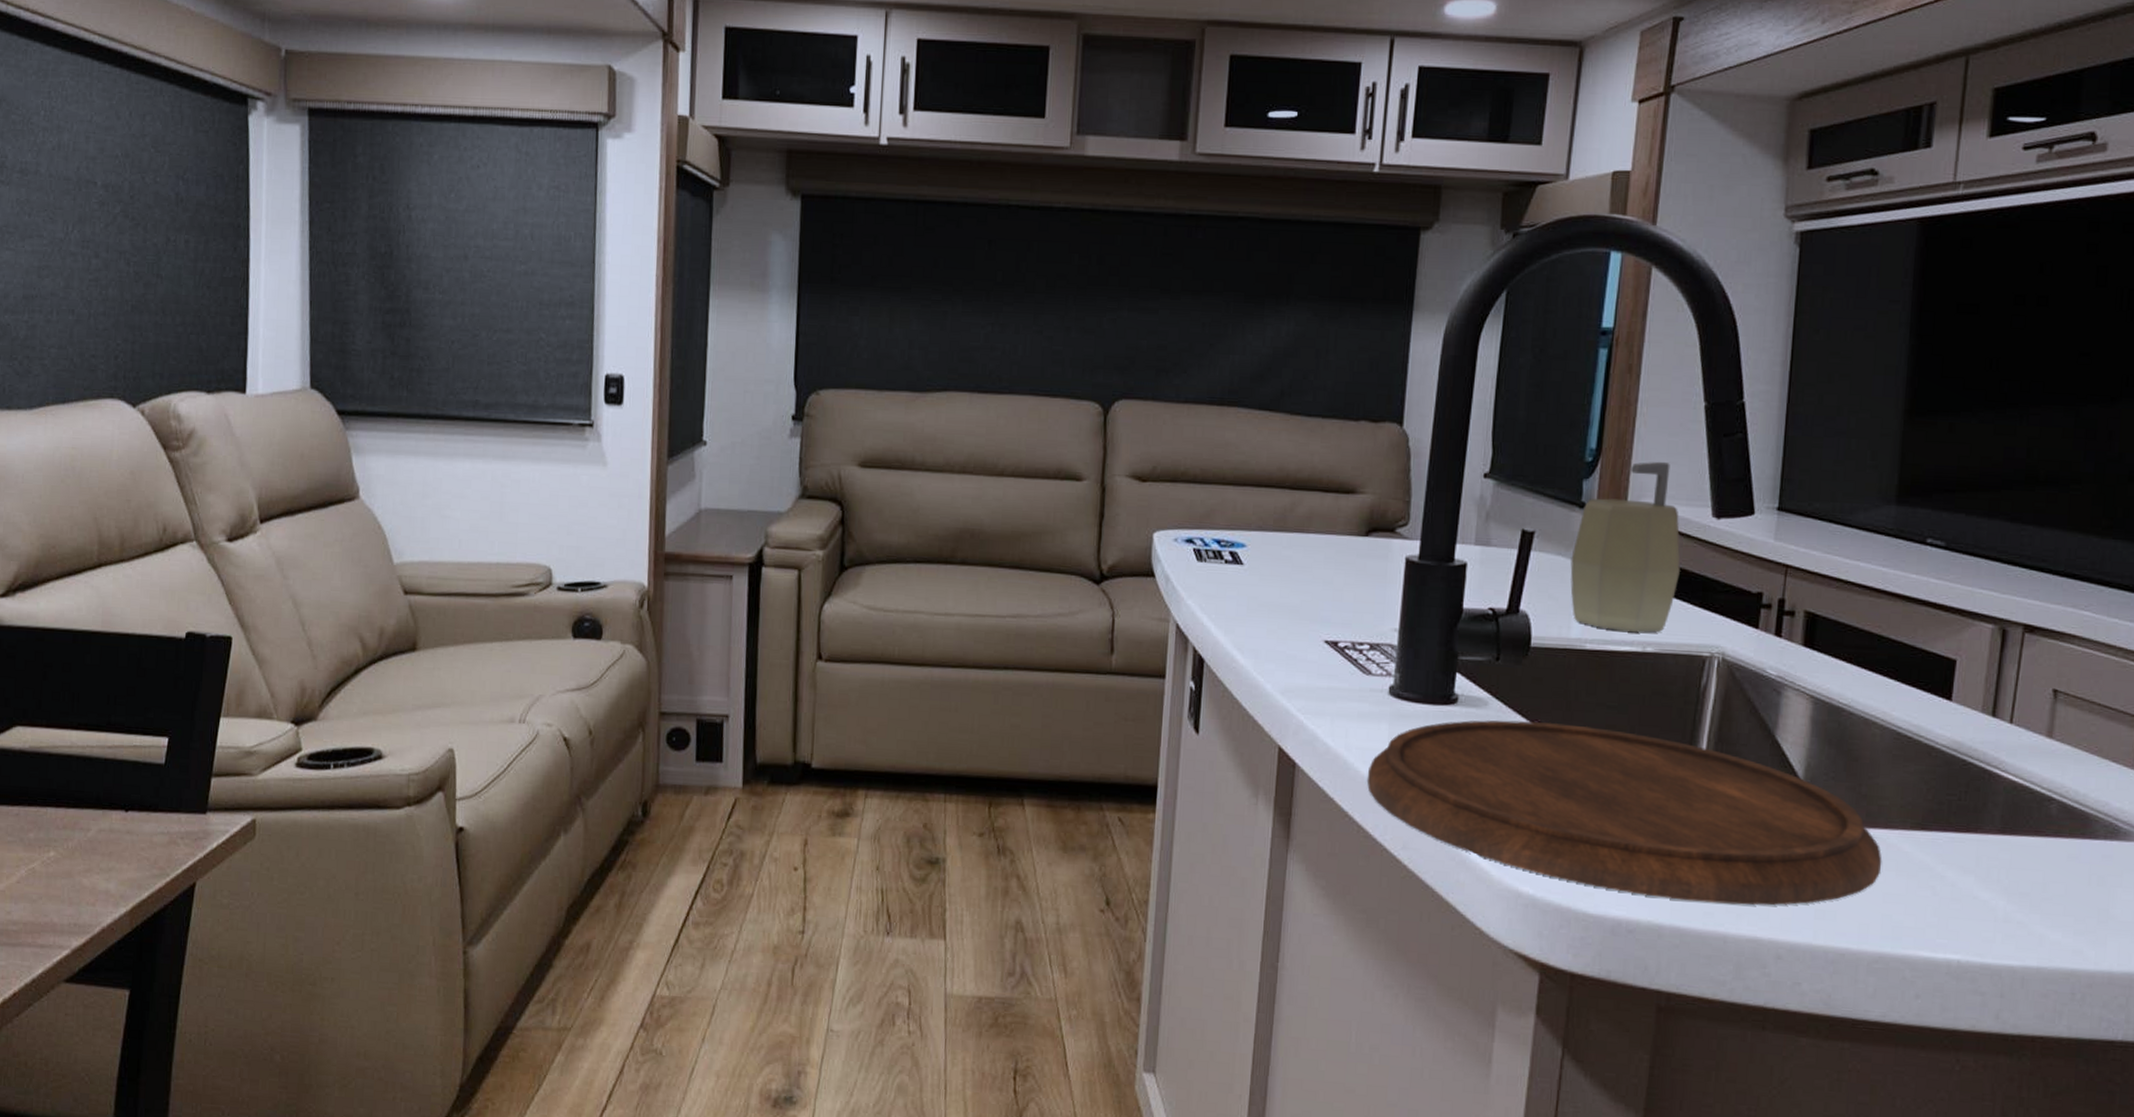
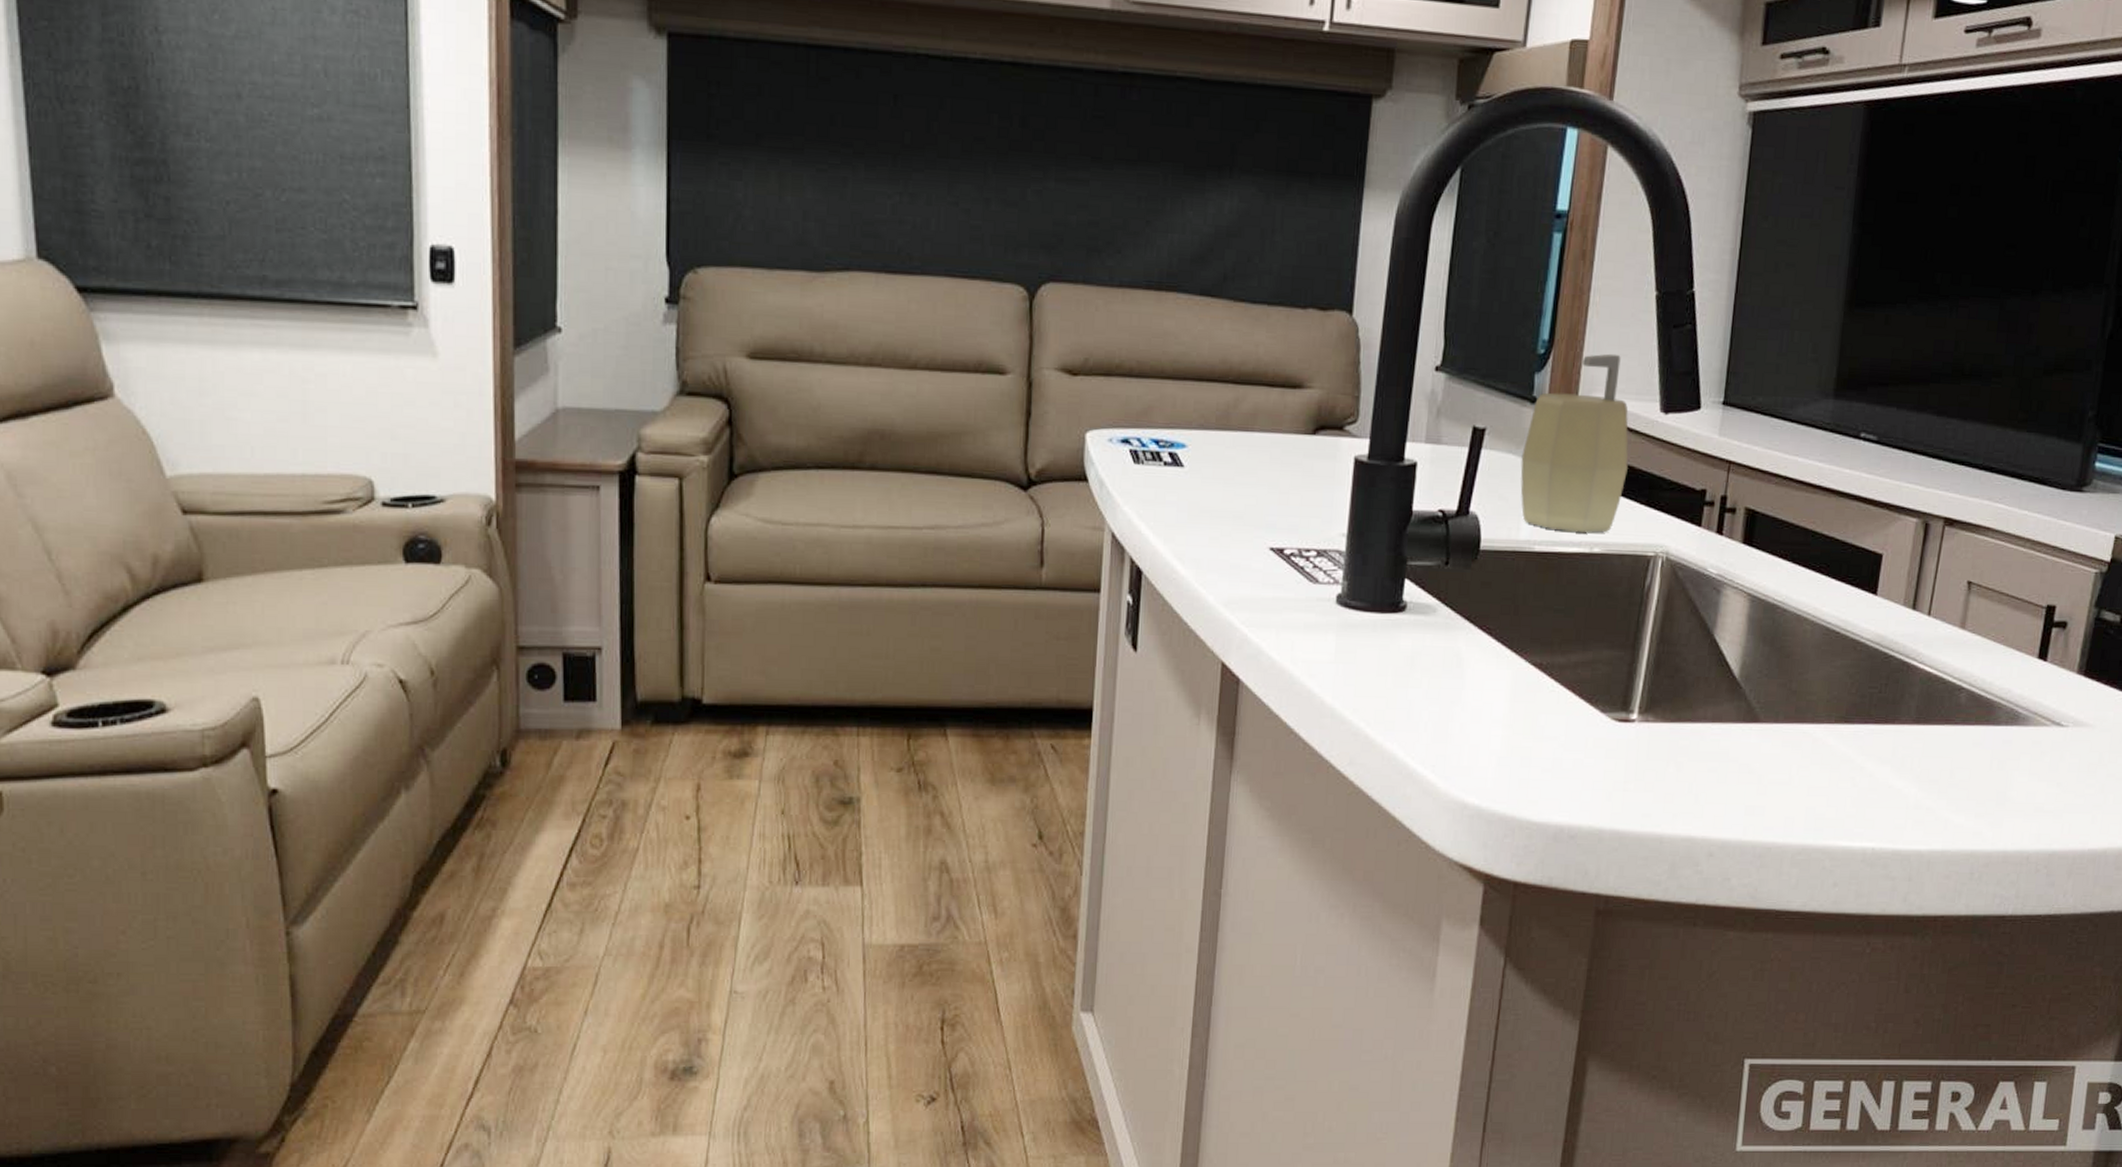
cutting board: present [1366,720,1882,906] -> none [1313,627,1808,805]

